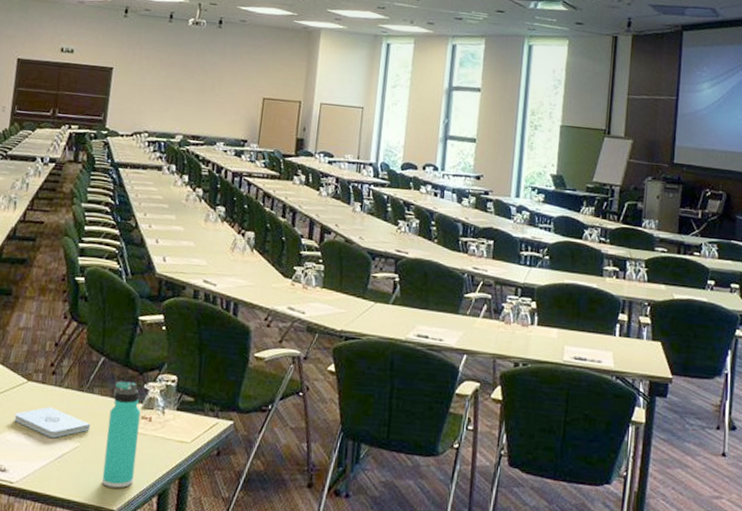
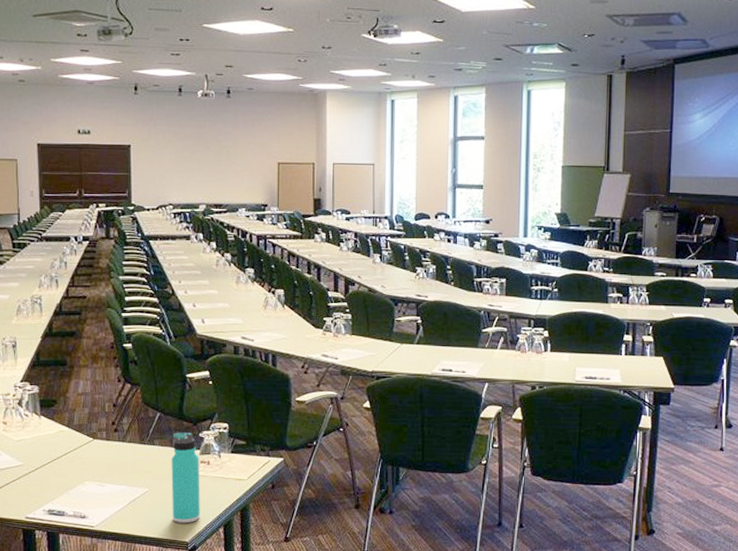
notepad: present [14,407,91,438] -> none [86,460,156,486]

